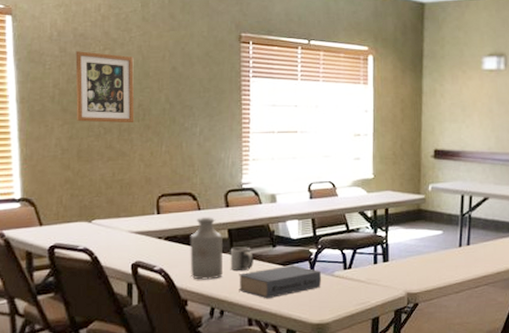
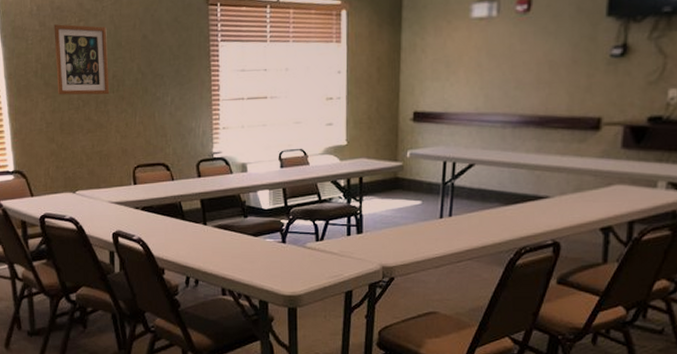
bottle: present [190,217,224,280] -> none [165,187,197,250]
mug: present [230,247,254,270] -> none [203,217,226,241]
book: present [239,265,322,299] -> none [212,236,294,270]

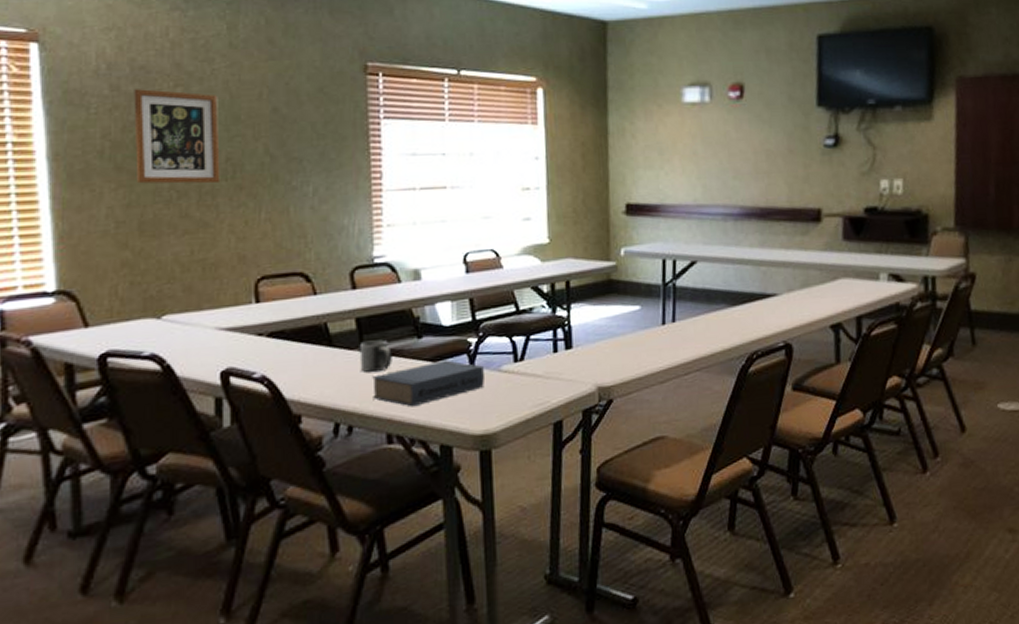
mug: none [203,217,226,241] -> present [359,339,392,372]
book: none [212,236,294,270] -> present [372,360,486,407]

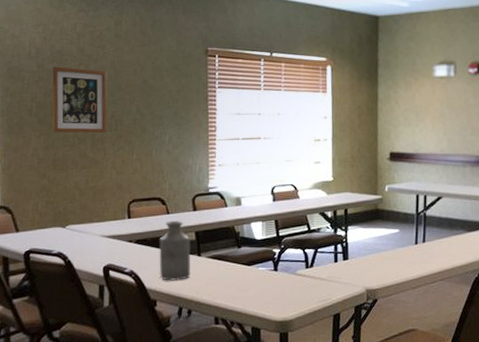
bottle: none [303,303,350,387] -> present [159,220,191,281]
mug: present [359,339,392,372] -> none [197,248,220,271]
book: present [372,360,486,407] -> none [206,265,285,298]

